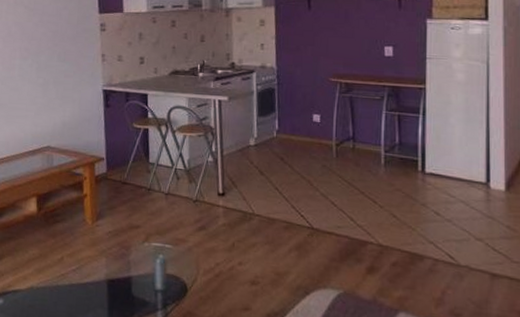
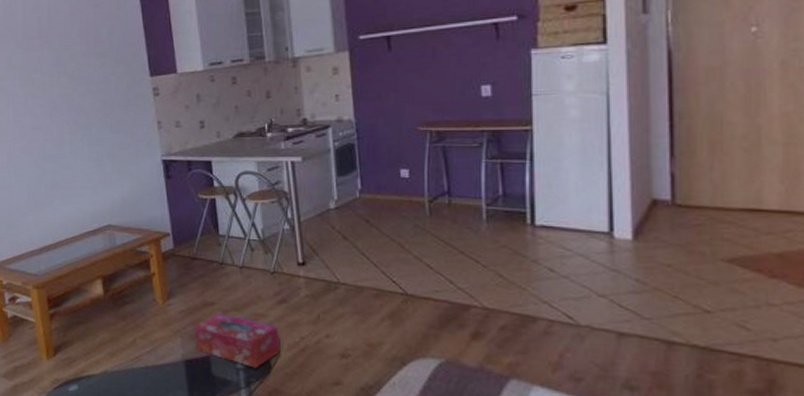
tissue box: none [118,236,197,291] -> present [195,313,281,369]

